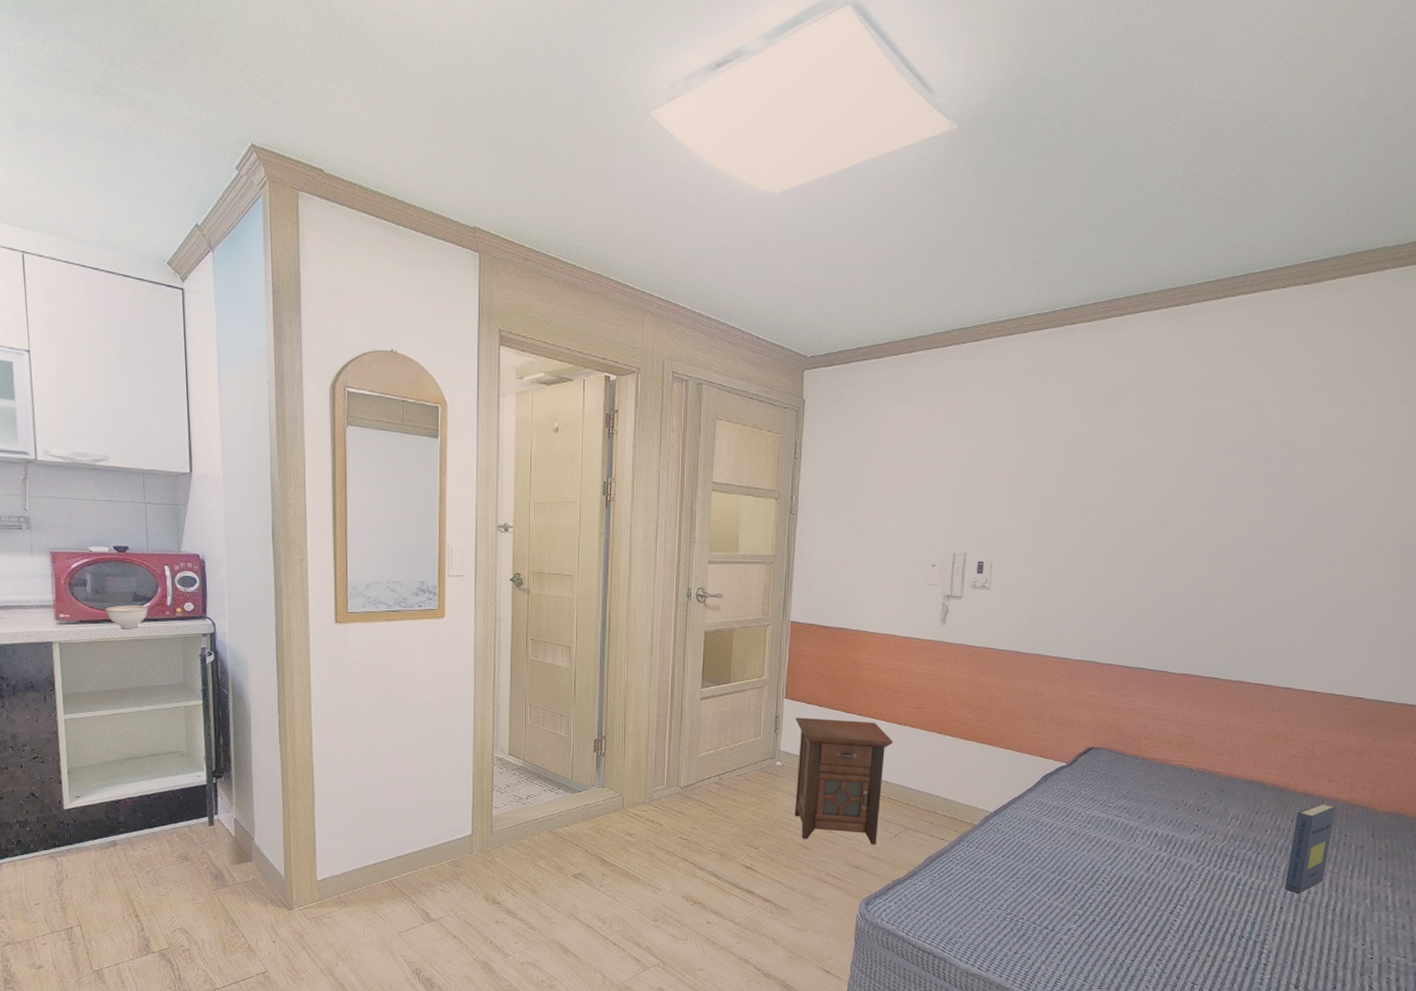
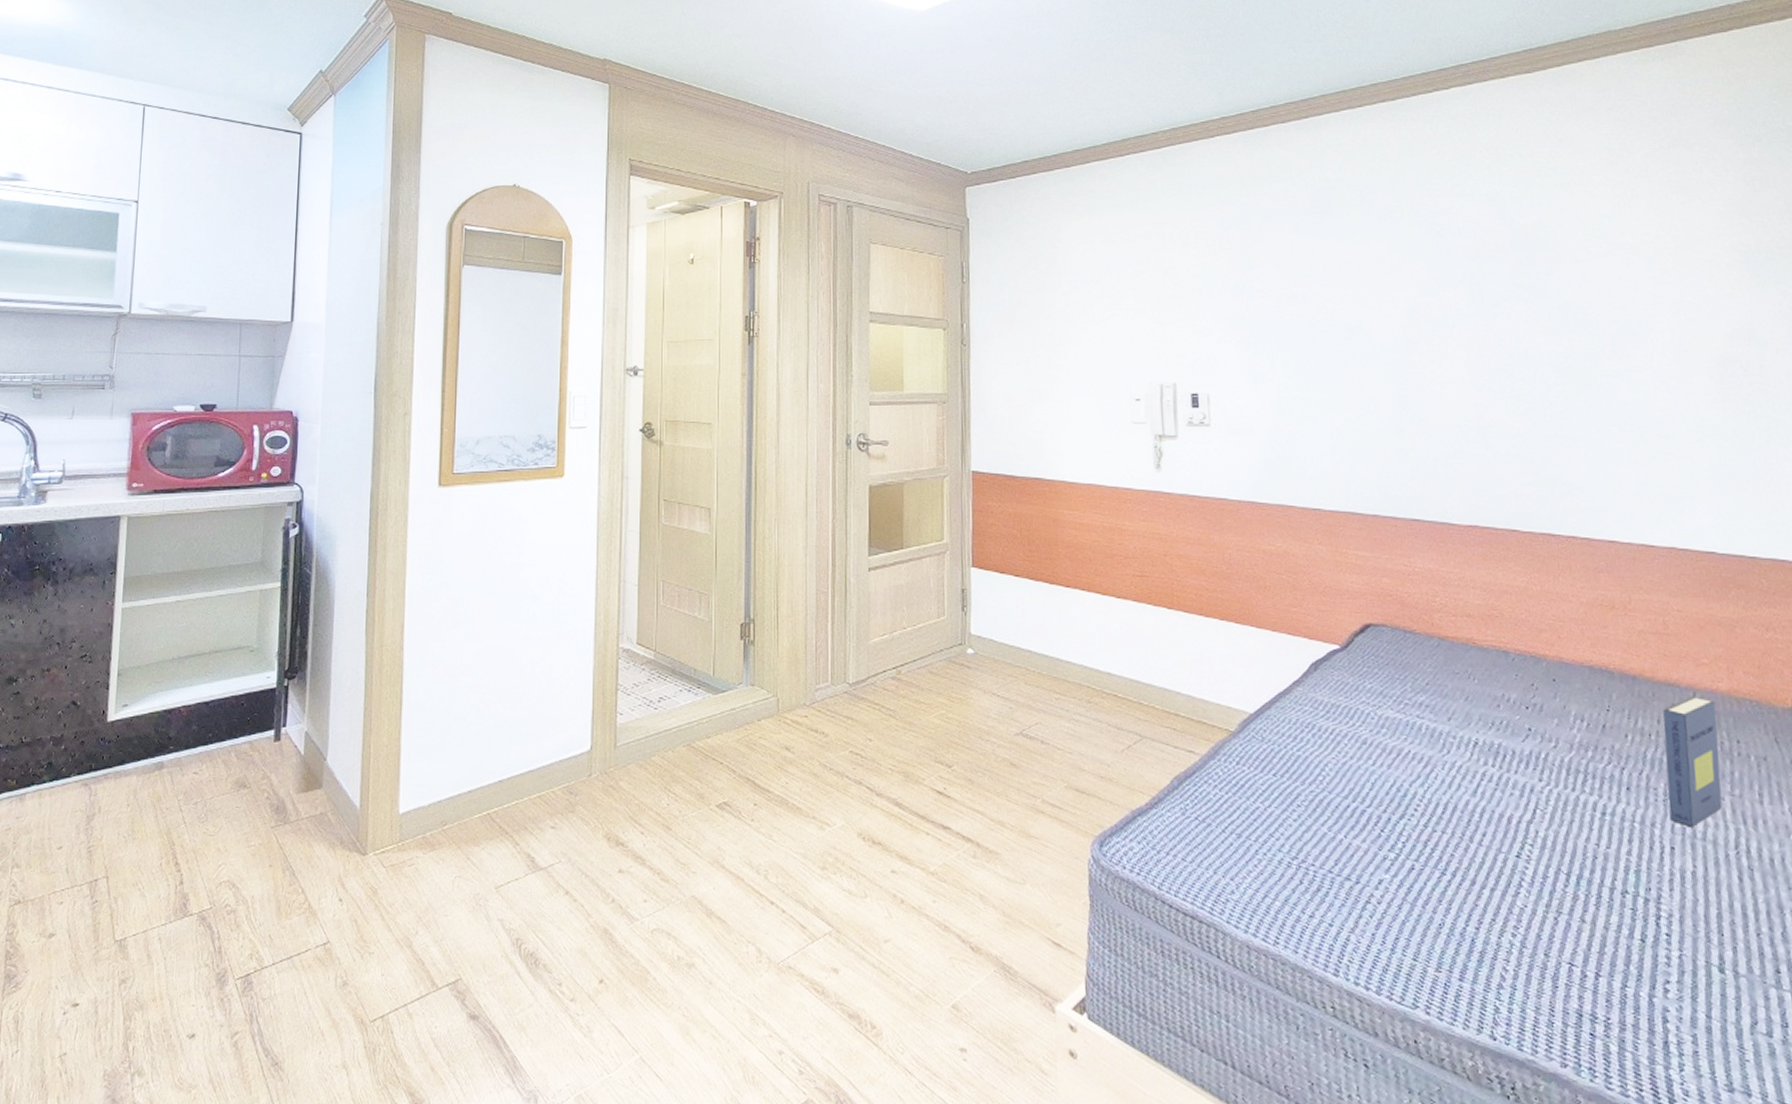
bowl: present [105,605,148,629] -> none [183,471,231,499]
nightstand: present [795,717,893,845] -> none [986,590,1112,760]

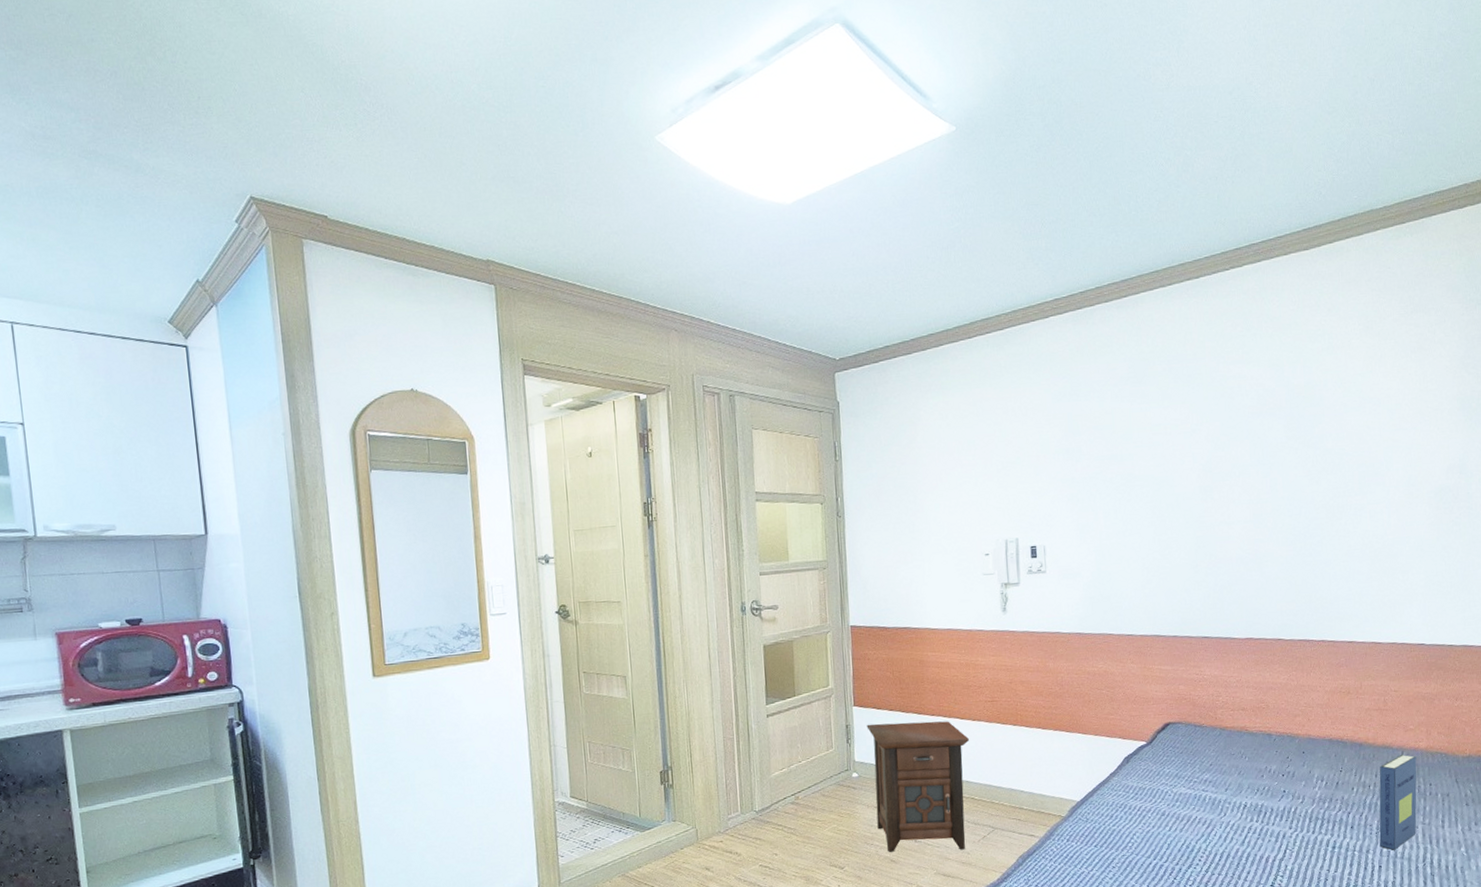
nightstand: none [986,590,1112,760] -> present [866,721,969,852]

